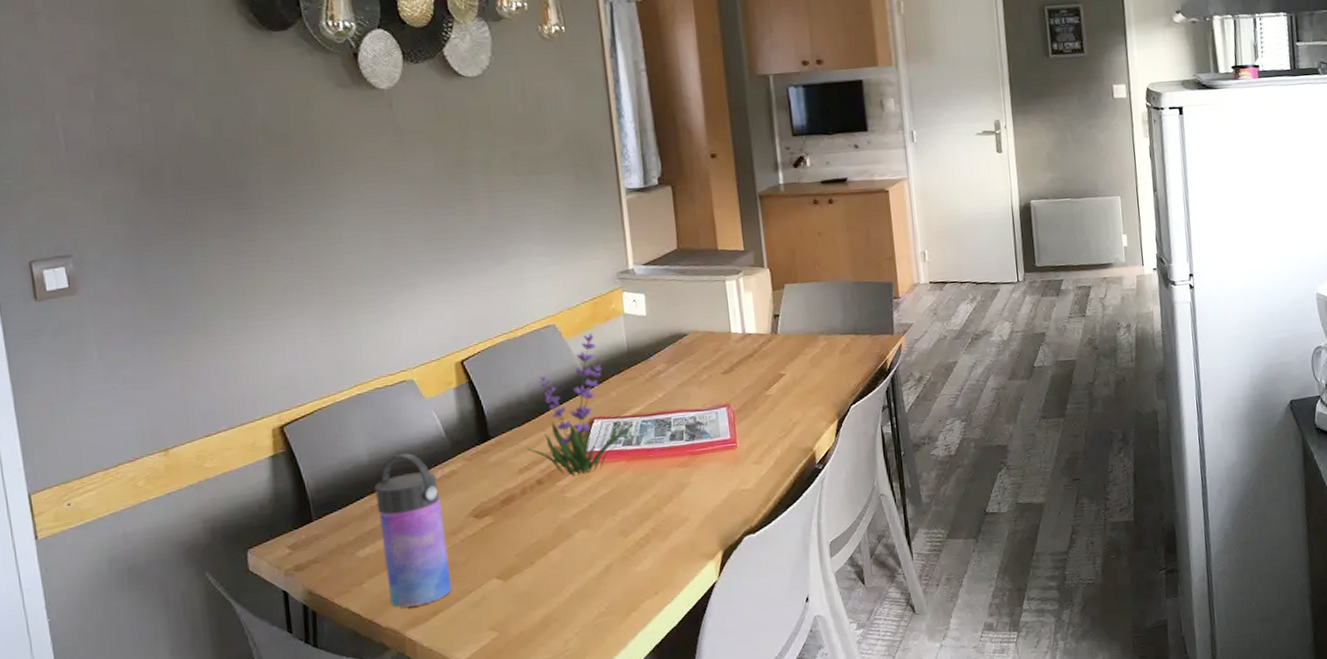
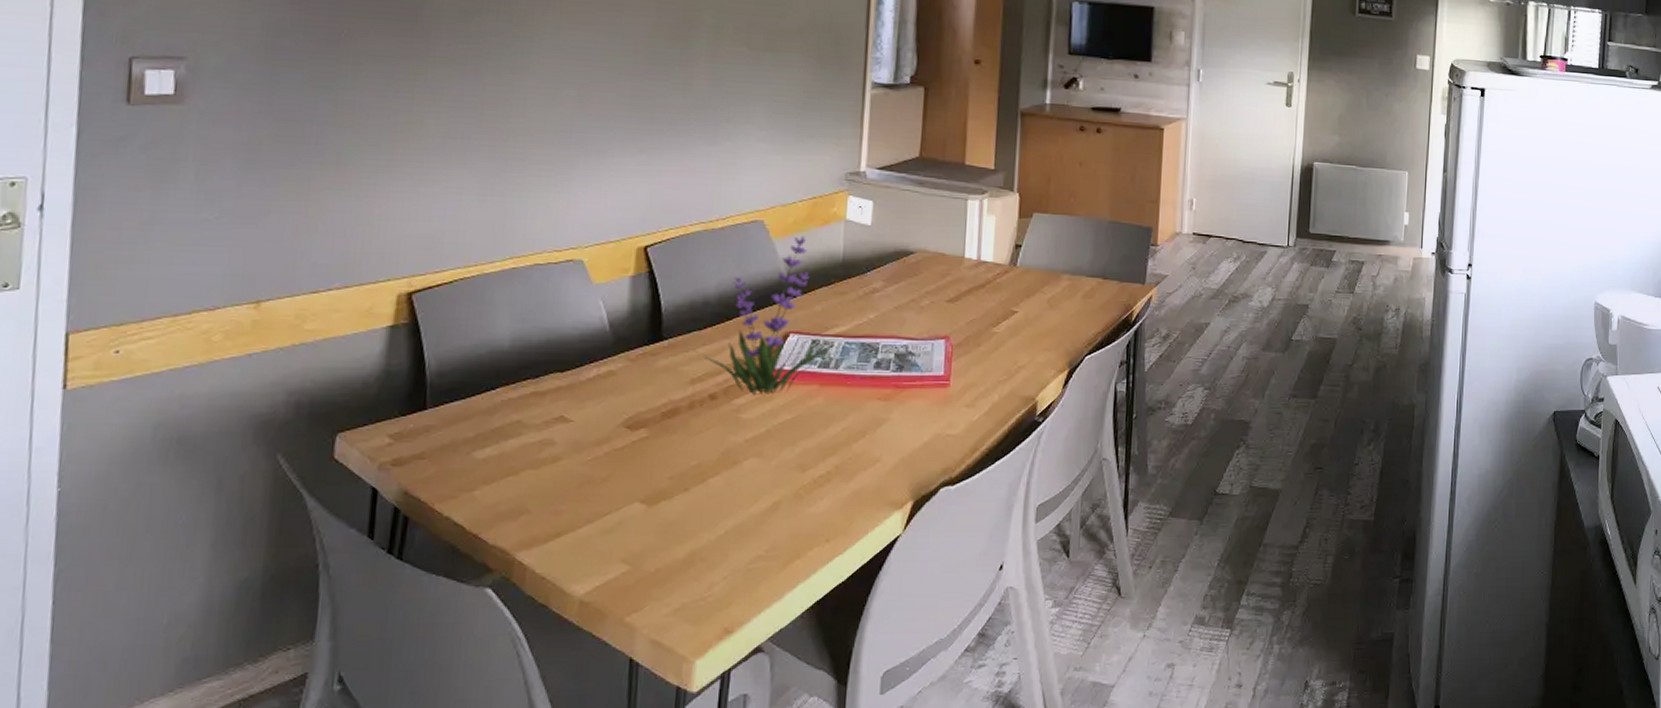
water bottle: present [375,452,452,608] -> none [505,343,590,524]

